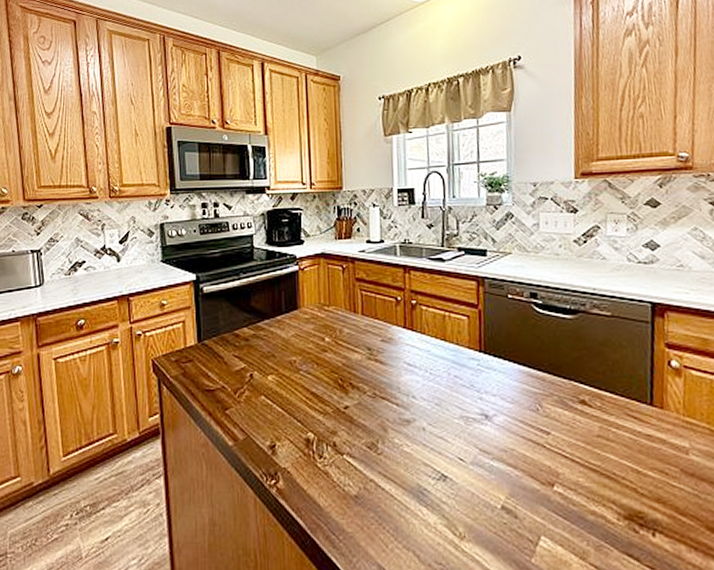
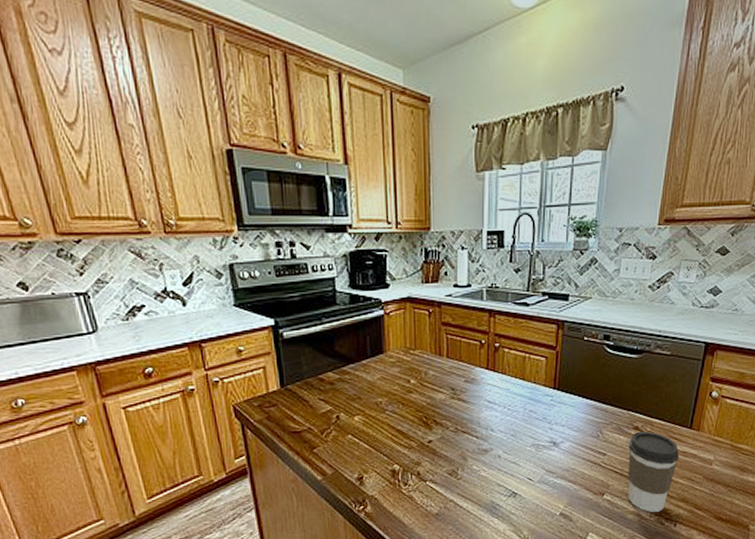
coffee cup: none [576,406,644,514] -> present [627,431,680,512]

